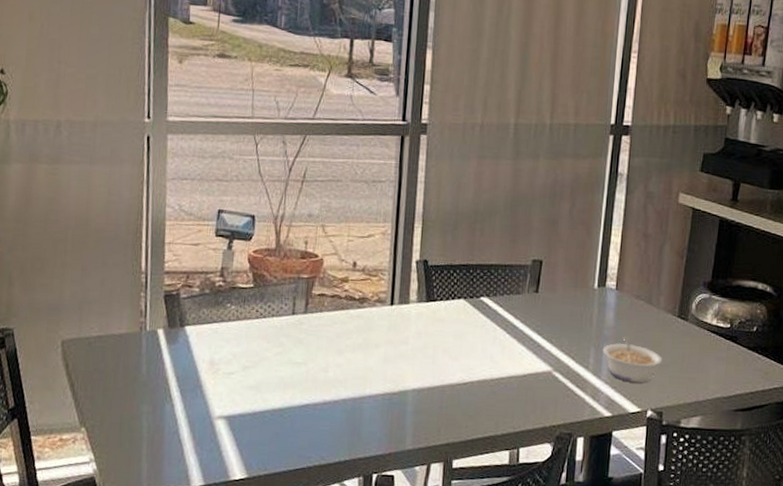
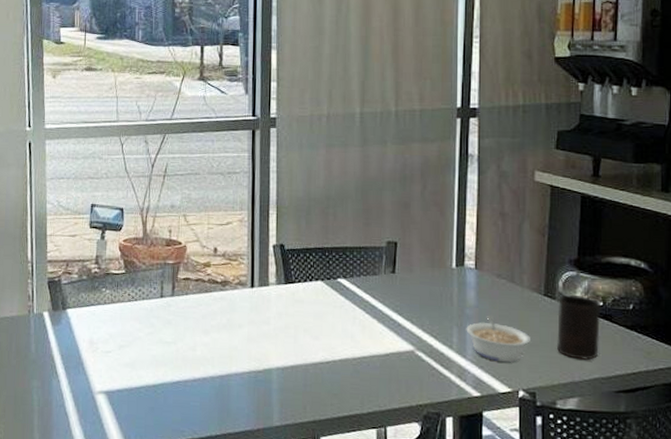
cup: none [685,317,729,380] -> present [557,295,601,360]

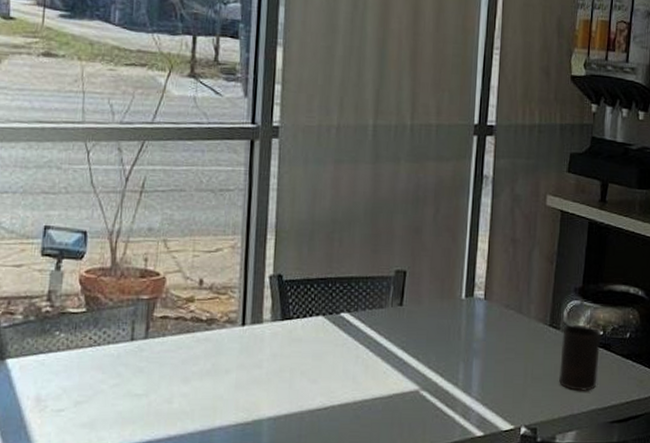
legume: present [466,315,532,362] -> none [472,348,536,397]

